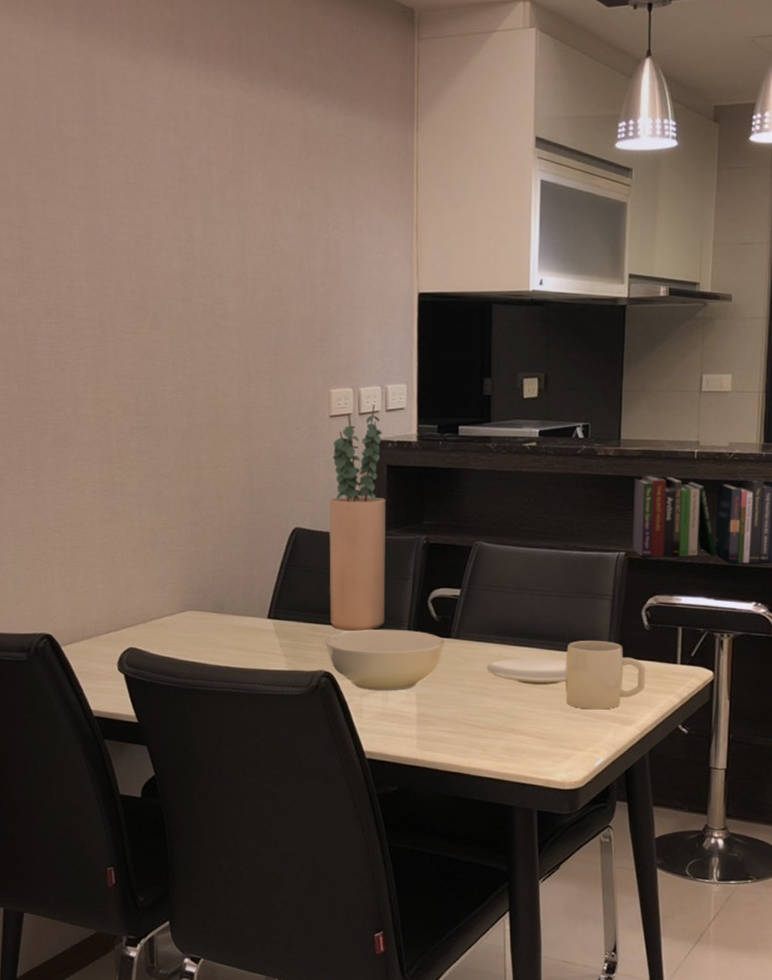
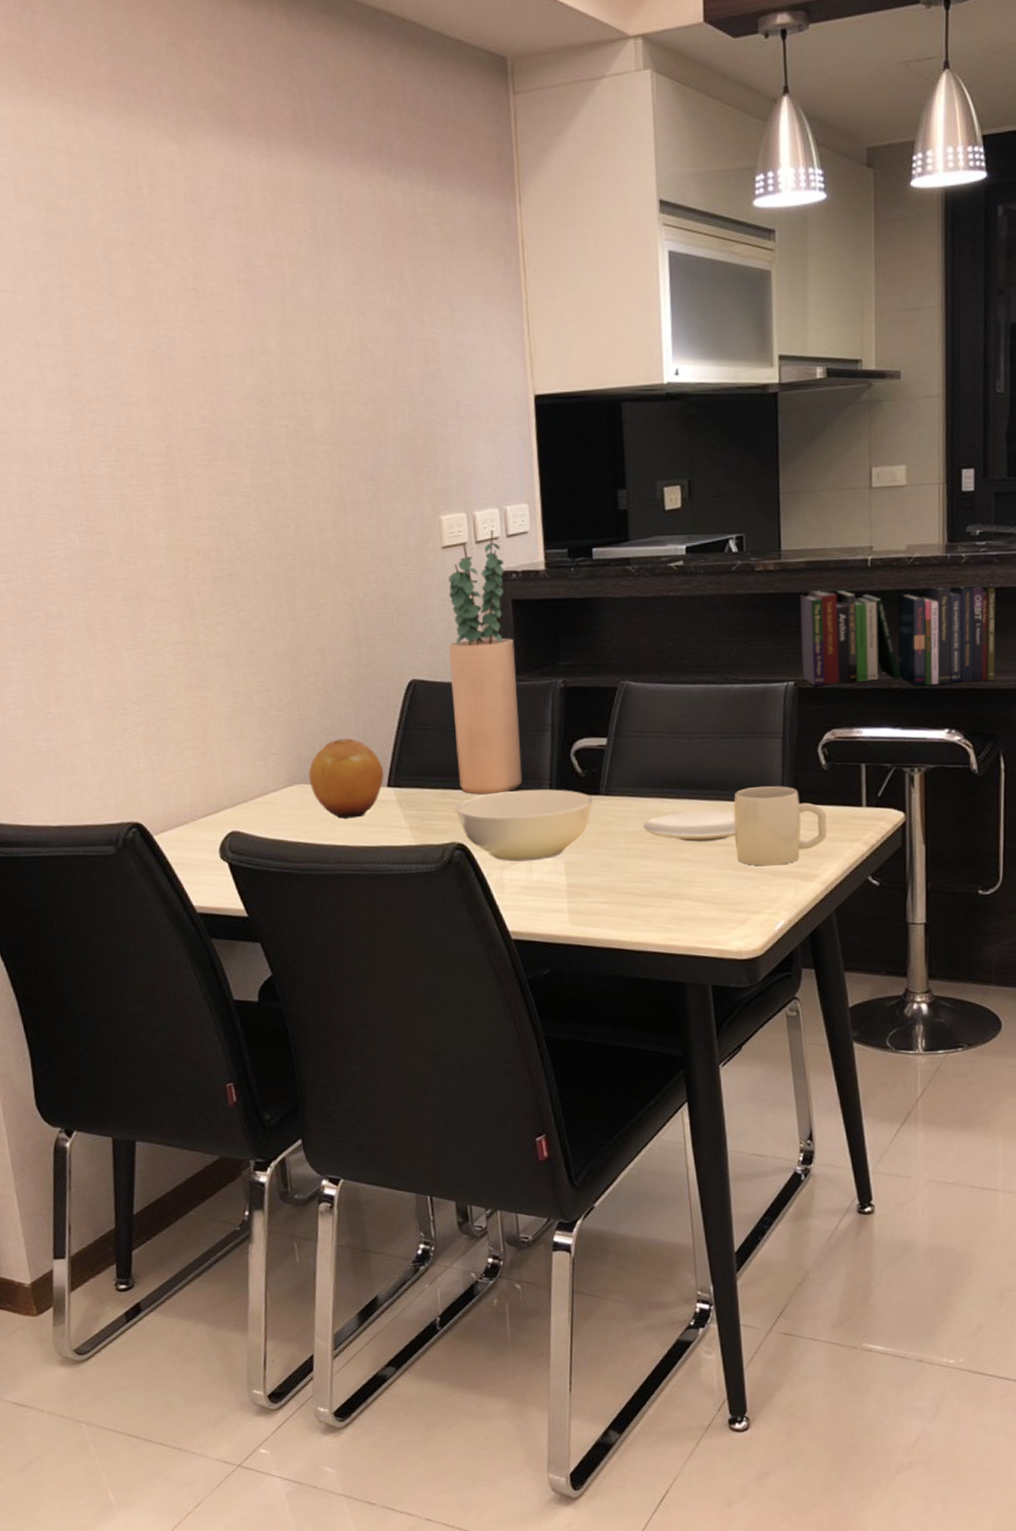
fruit: none [200,574,265,643] -> present [308,738,384,819]

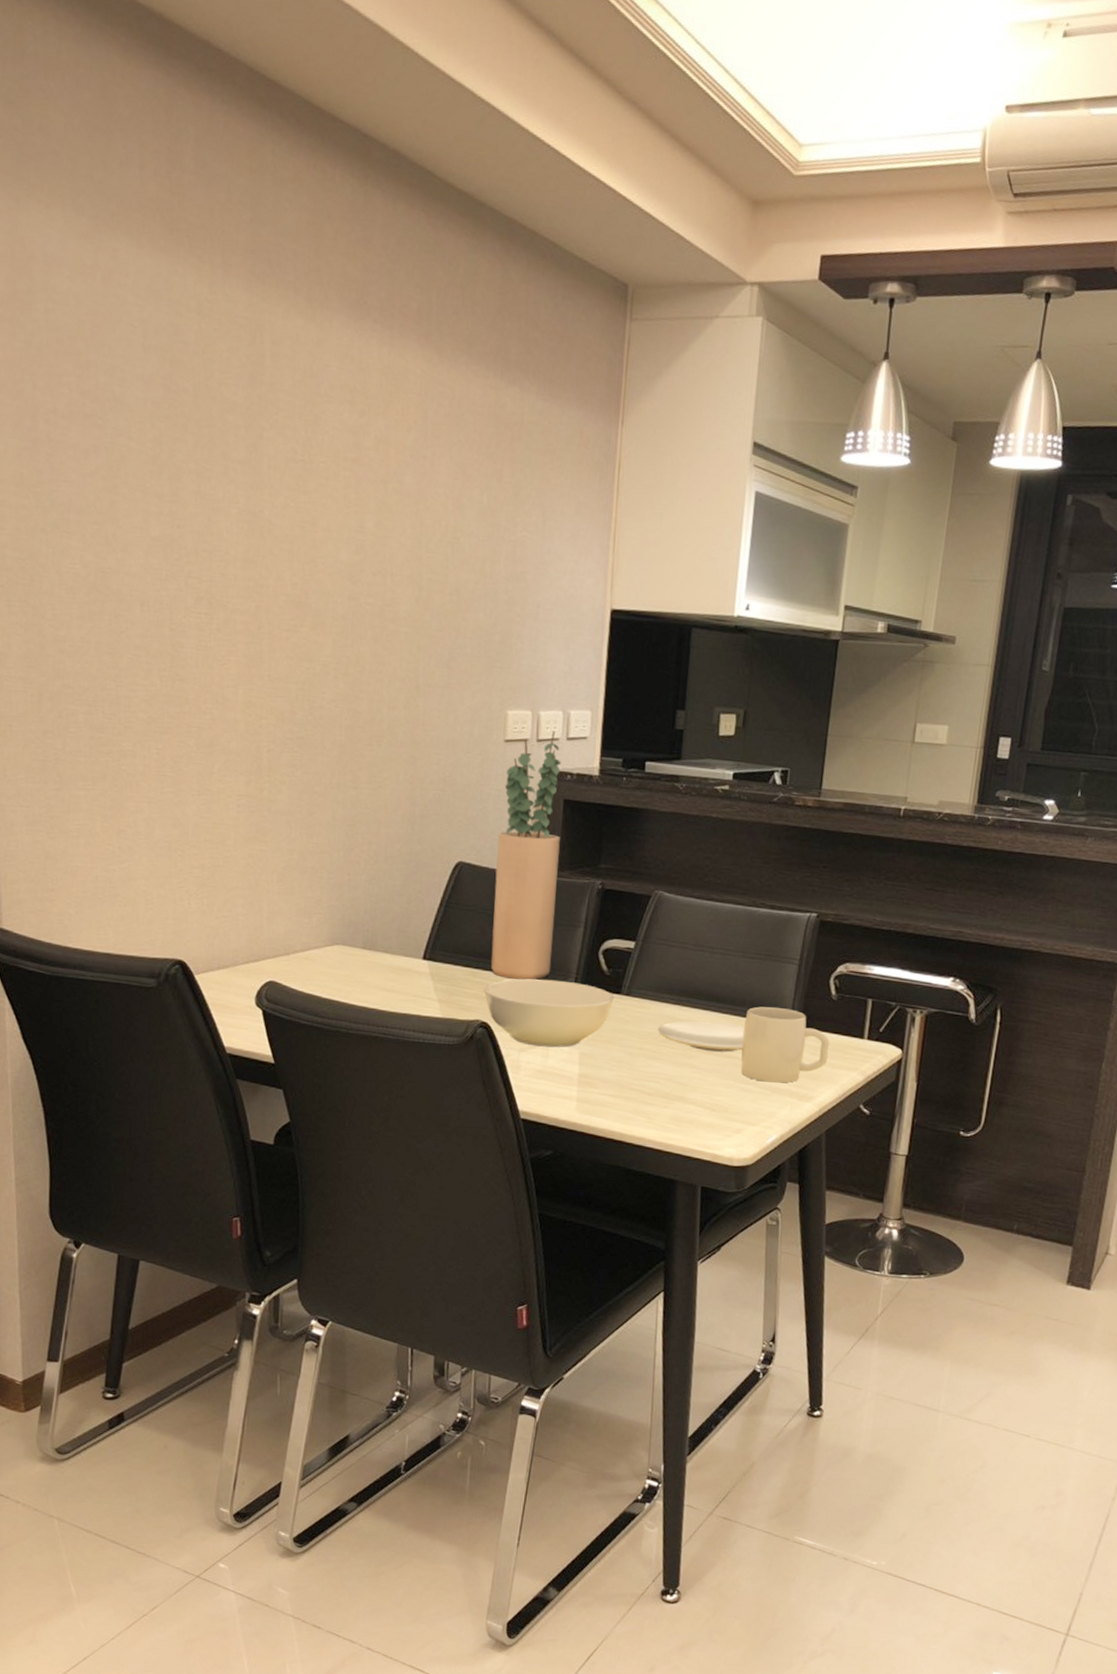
fruit: present [308,738,384,819] -> none [349,907,421,984]
books: present [800,589,901,686] -> none [825,830,917,925]
books: present [897,584,996,685] -> none [915,841,1015,939]

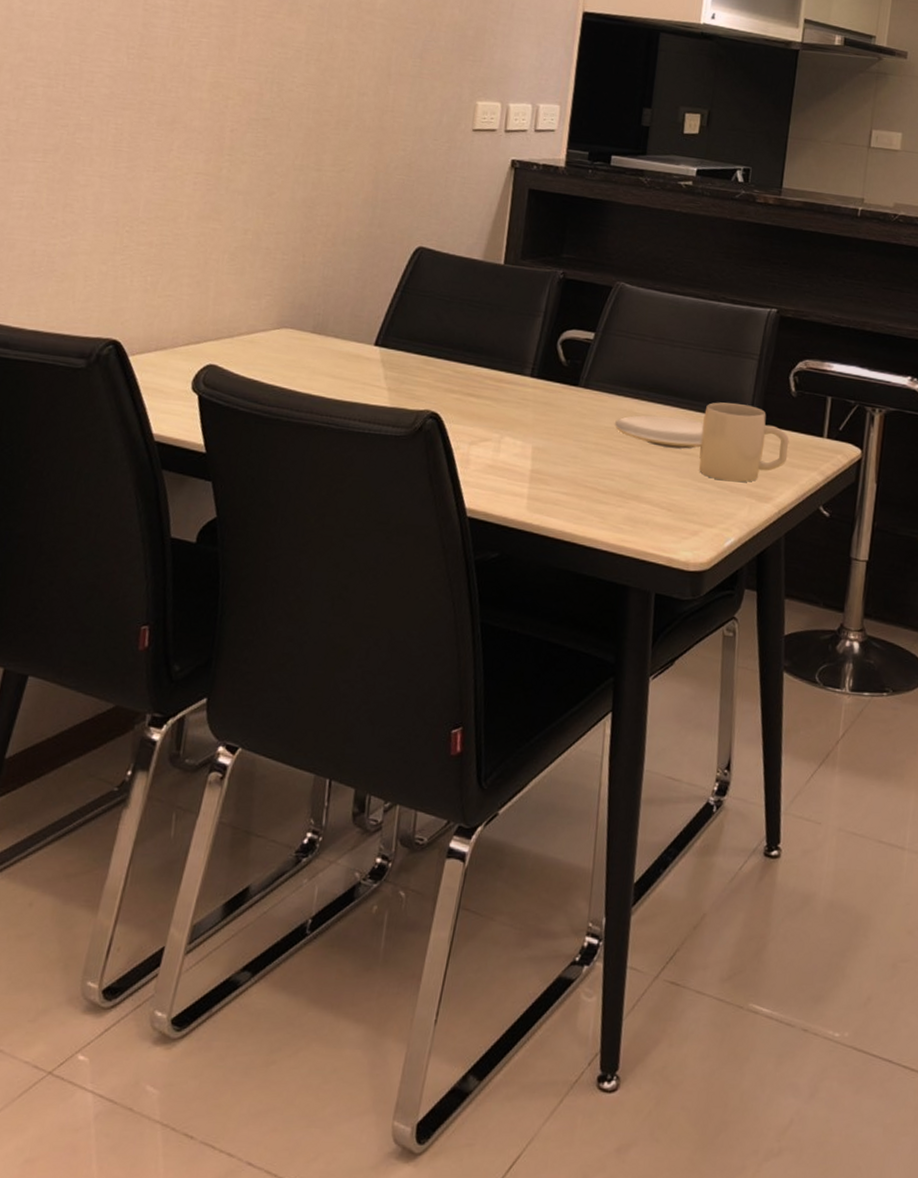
bowl: present [483,978,615,1048] -> none [436,368,572,441]
vase: present [490,730,561,980] -> none [445,122,528,370]

